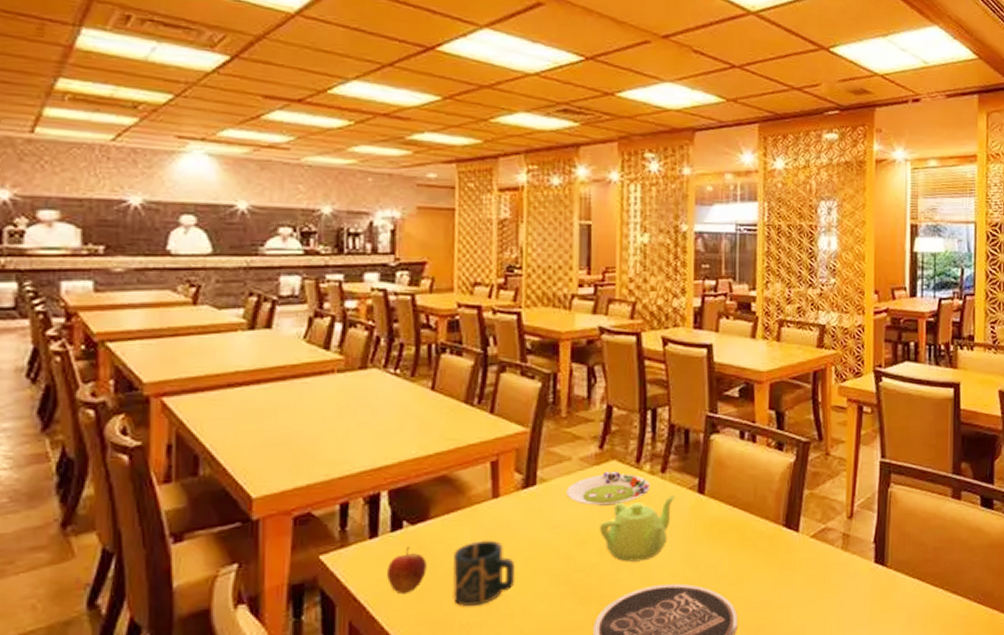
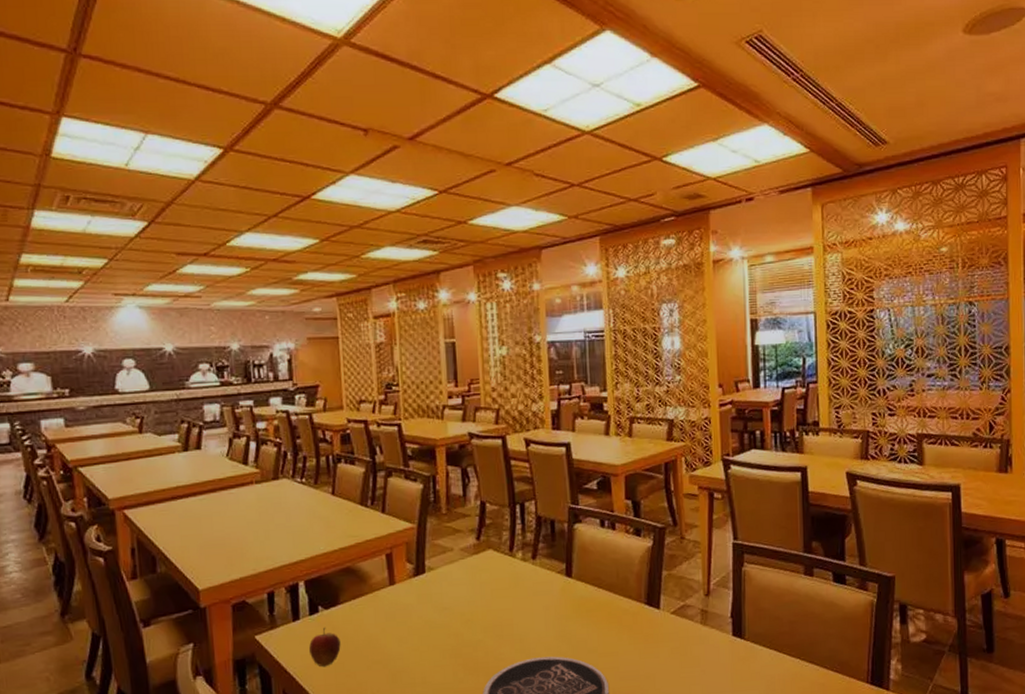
cup: present [452,540,516,606] -> none [361,621,414,677]
salad plate: present [566,471,651,506] -> none [451,559,524,590]
teapot: present [600,495,676,562] -> none [482,579,547,638]

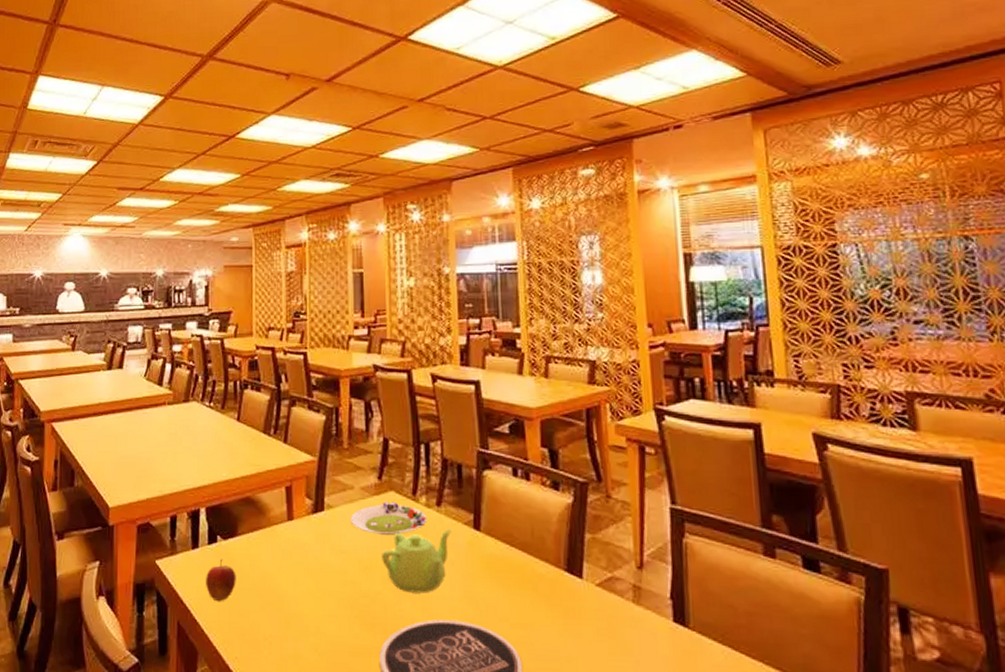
salad plate: none [451,559,524,590] -> present [350,501,428,535]
teapot: none [482,579,547,638] -> present [382,529,452,593]

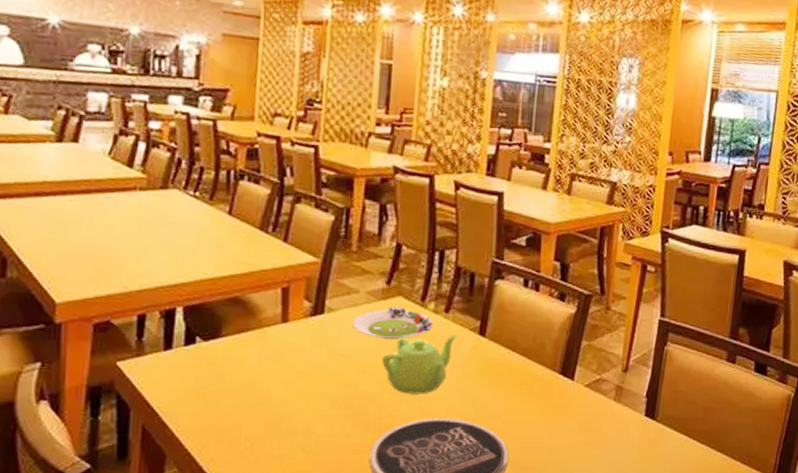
fruit: present [206,558,236,602] -> none [179,360,217,405]

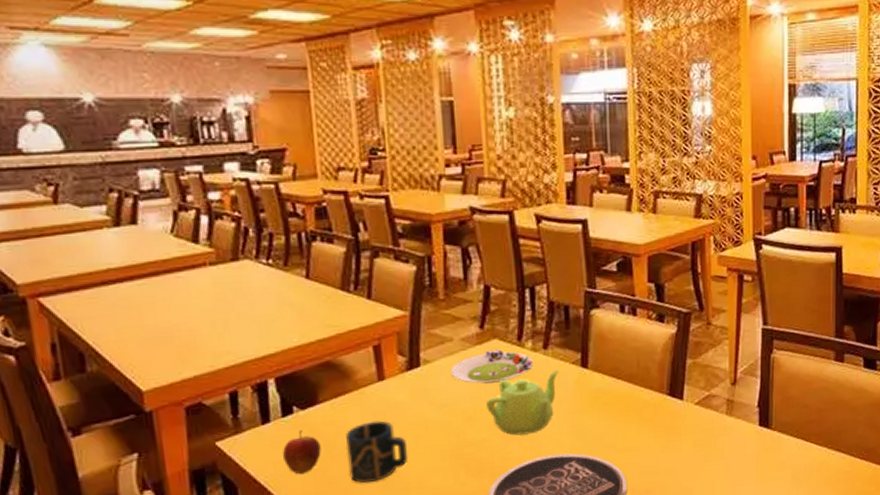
fruit: none [179,360,217,405] -> present [283,429,321,475]
cup: none [240,361,300,422] -> present [345,420,409,483]

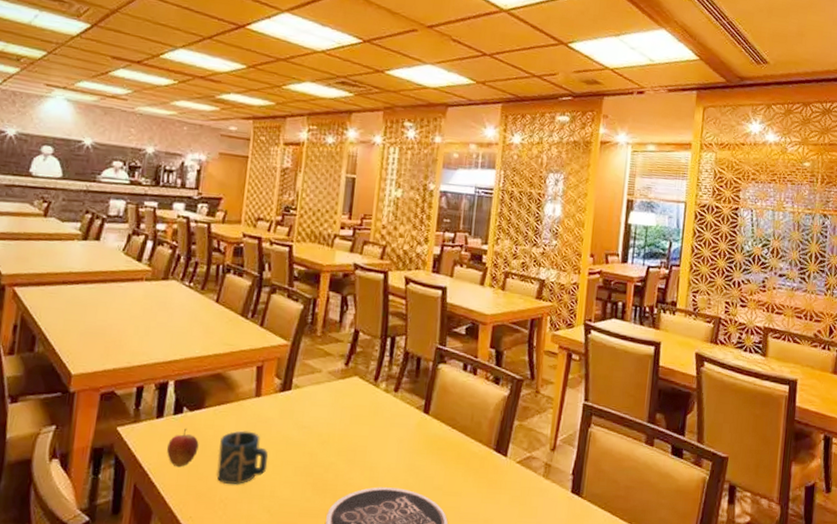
salad plate: present [451,349,534,384] -> none [315,385,385,414]
teapot: present [486,370,560,436] -> none [339,412,405,465]

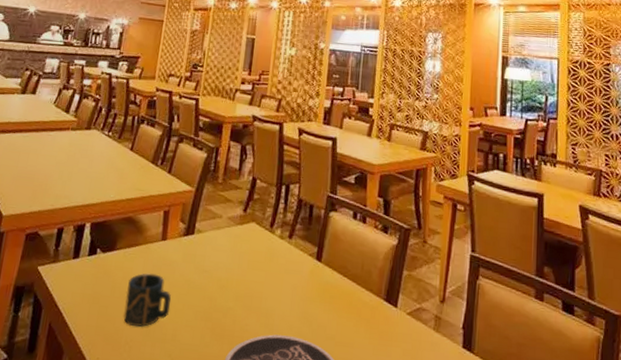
fruit: present [167,428,199,468] -> none [80,269,109,308]

